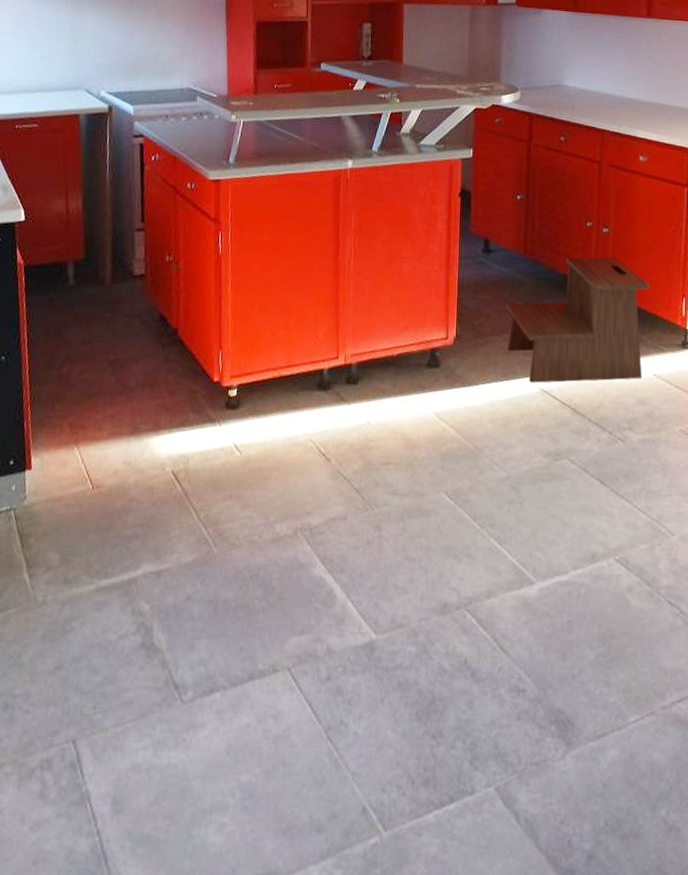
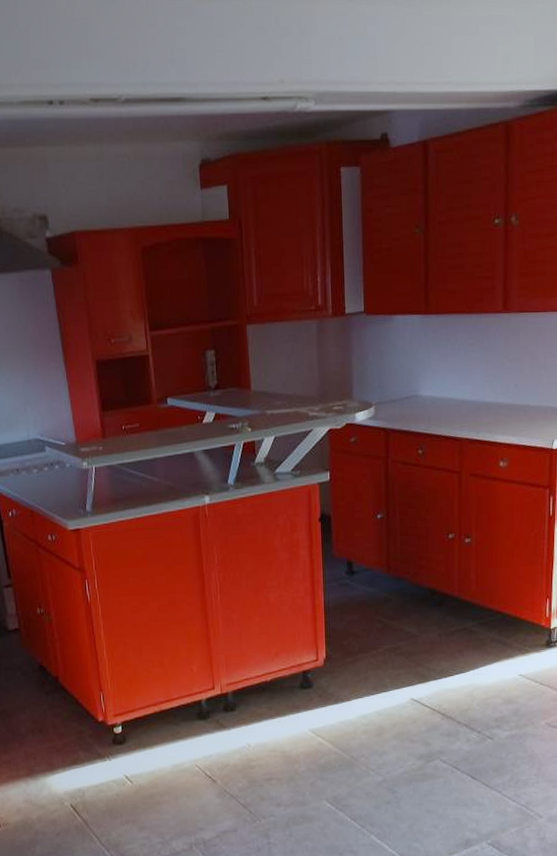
step stool: present [505,256,649,383] -> none [372,565,513,694]

